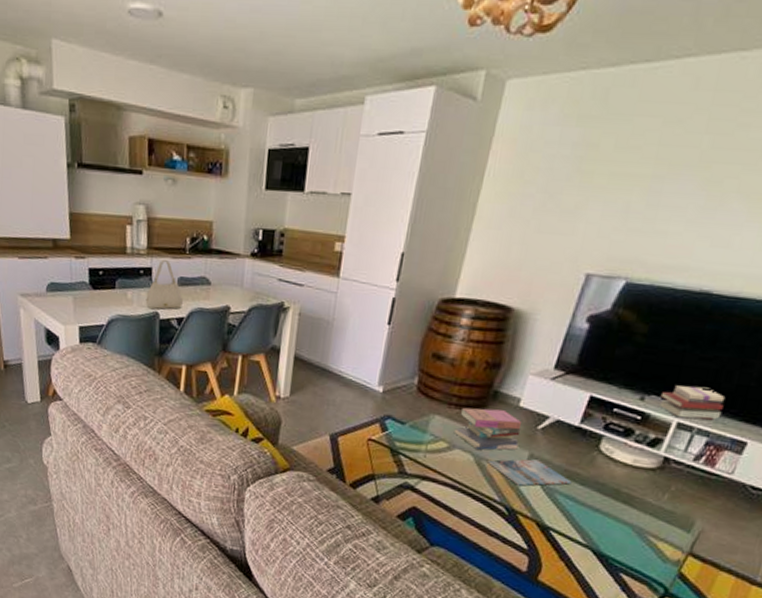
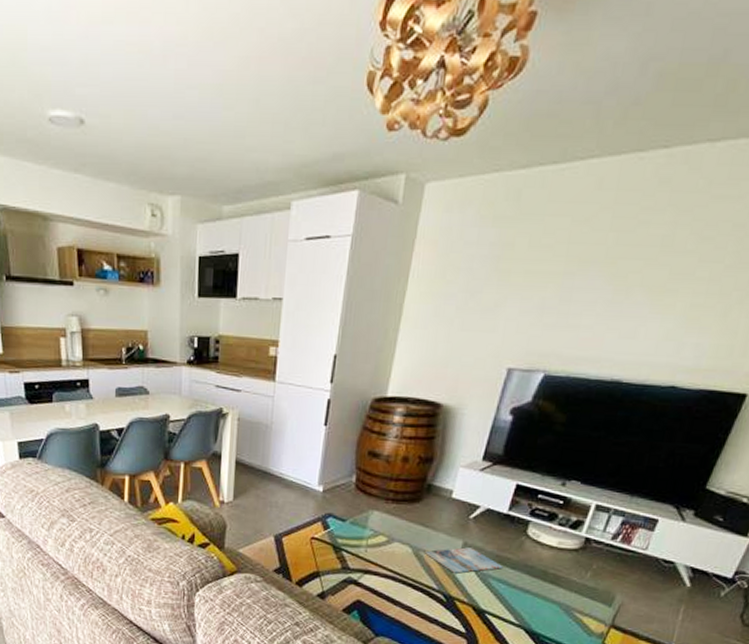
handbag: present [145,260,183,310] -> none [84,371,122,422]
books: present [453,407,523,450] -> none [392,501,456,542]
books: present [659,385,726,420] -> none [579,470,638,501]

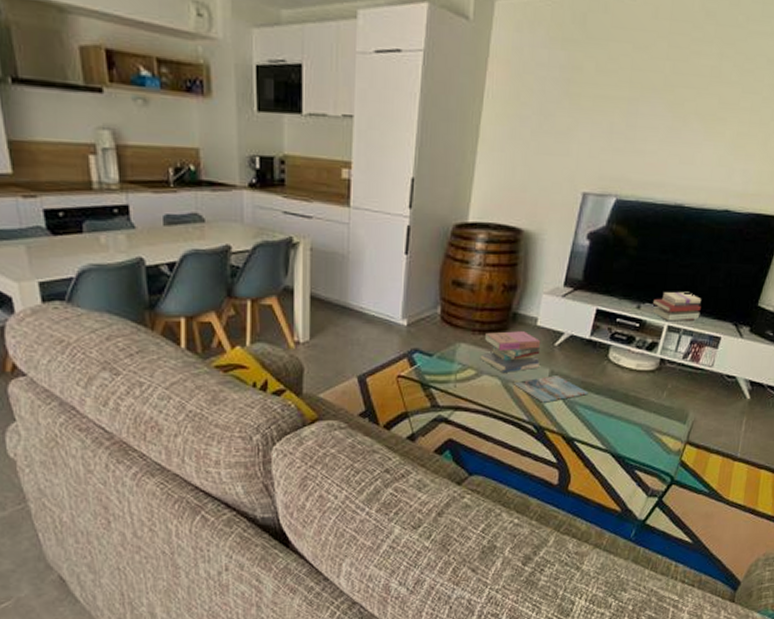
books: none [392,501,456,542] -> present [480,331,541,372]
books: none [579,470,638,501] -> present [652,291,702,321]

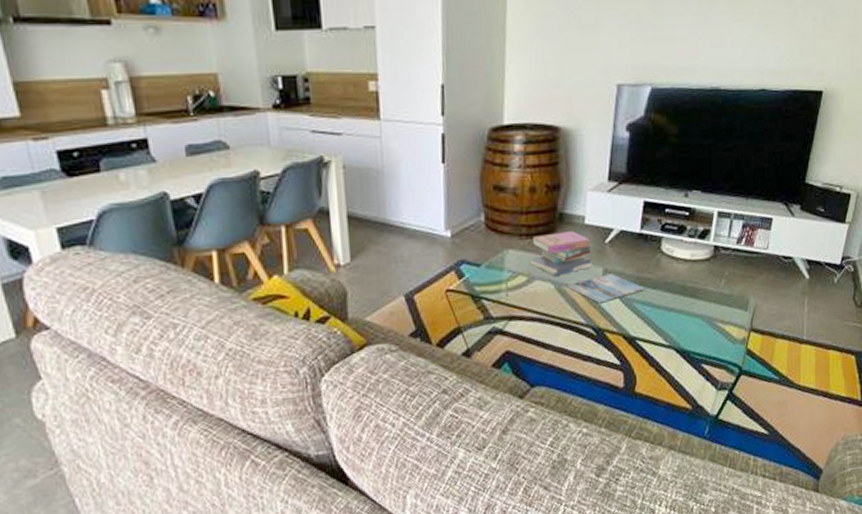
books: present [652,291,702,321] -> none [699,175,749,207]

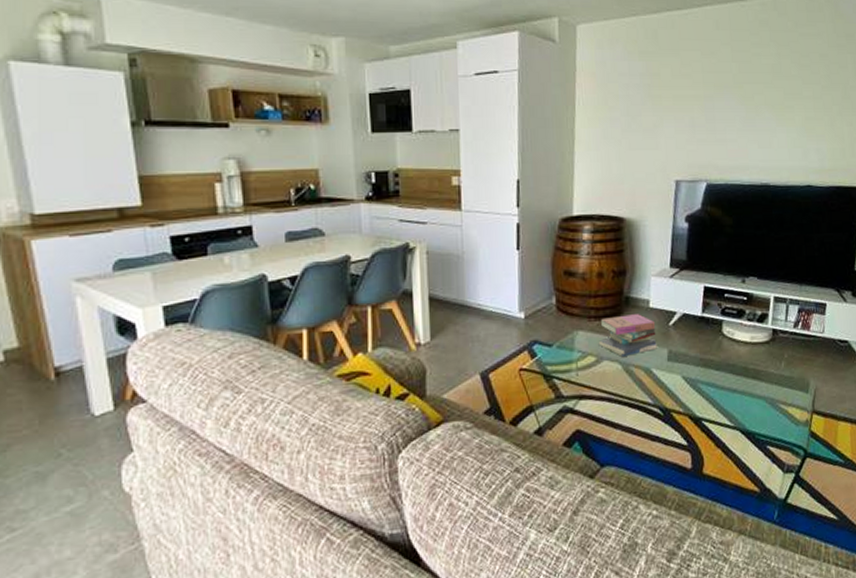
magazine: present [568,273,645,304] -> none [635,355,709,384]

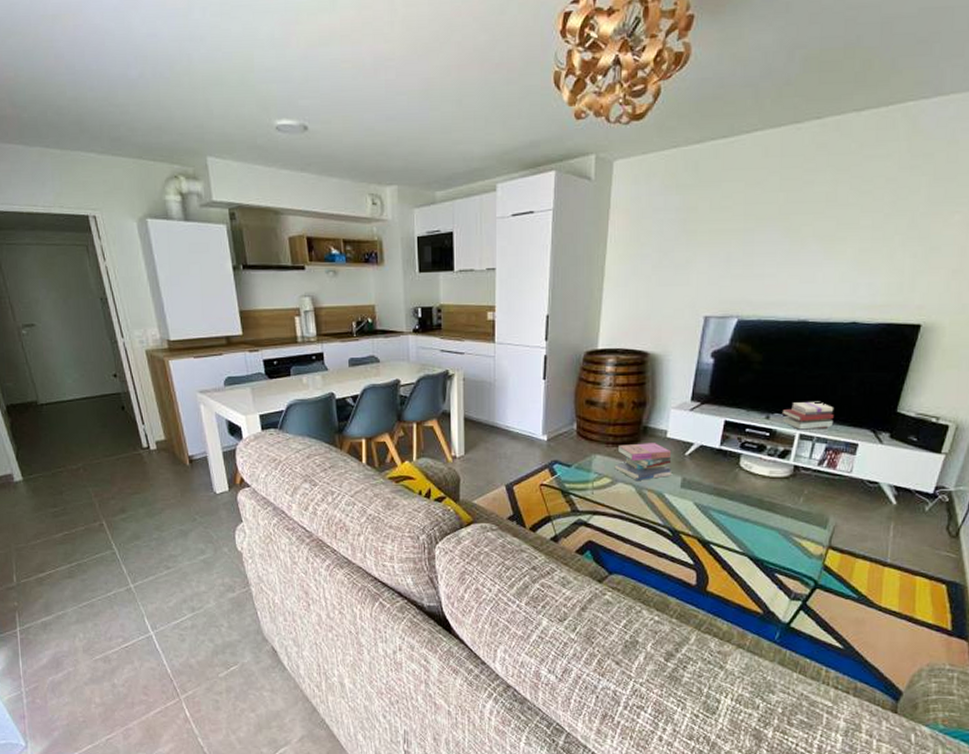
books: none [756,262,803,292] -> present [782,401,834,430]

